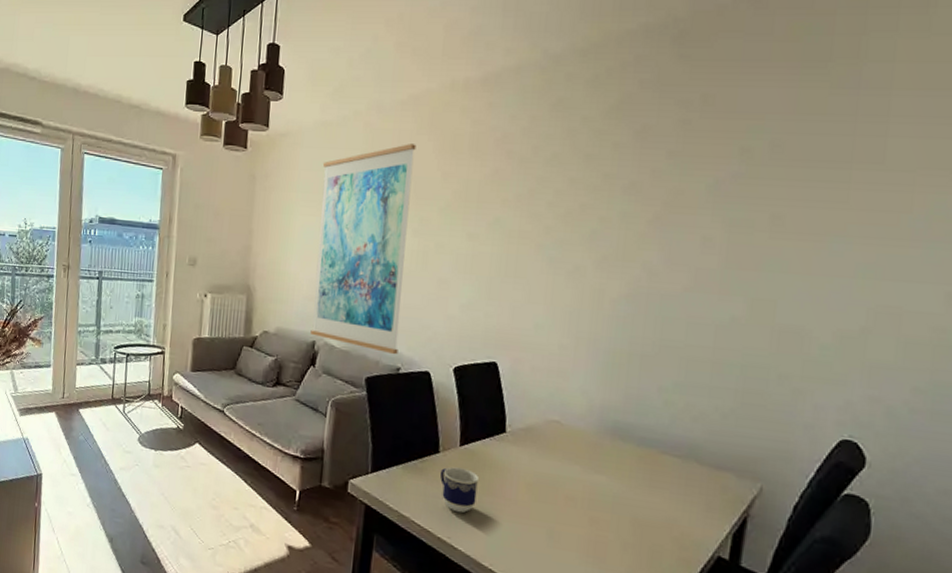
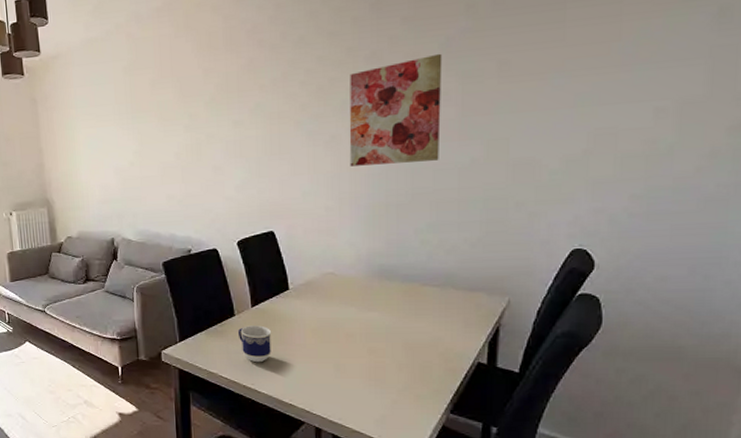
wall art: present [310,144,417,355] -> none [94,47,187,239]
wall art: none [592,195,709,312] -> present [349,53,443,166]

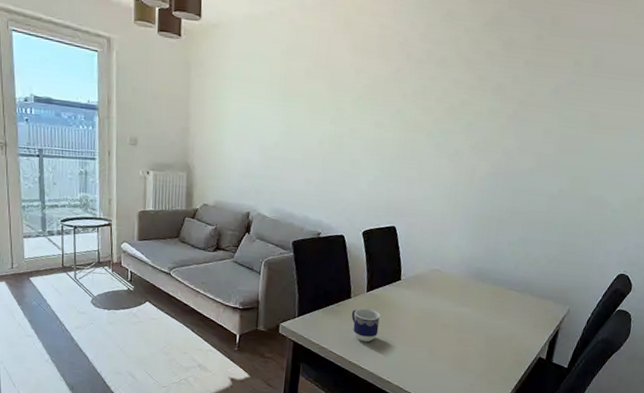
wall art: present [349,53,443,166] -> none [466,97,551,186]

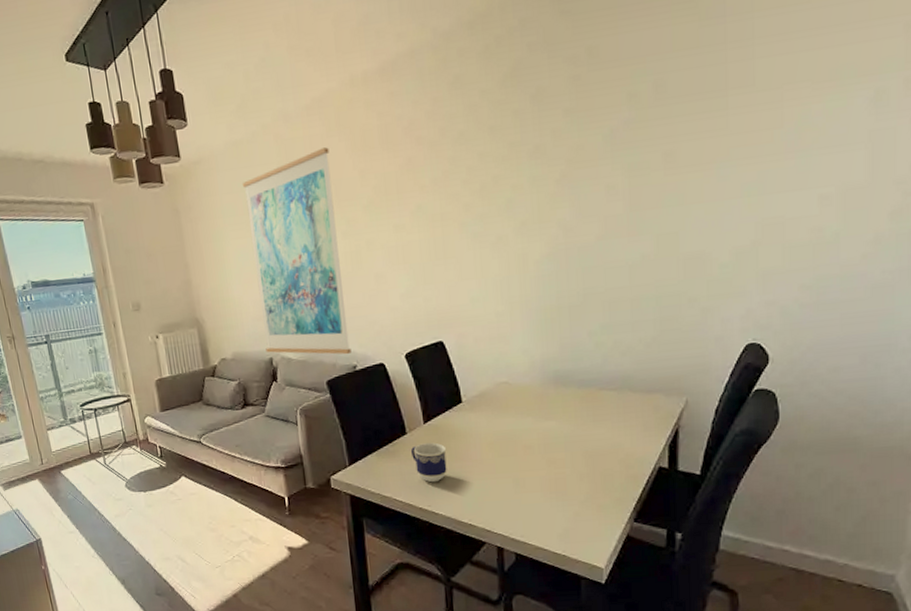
wall art: none [245,41,334,222] -> present [242,147,352,355]

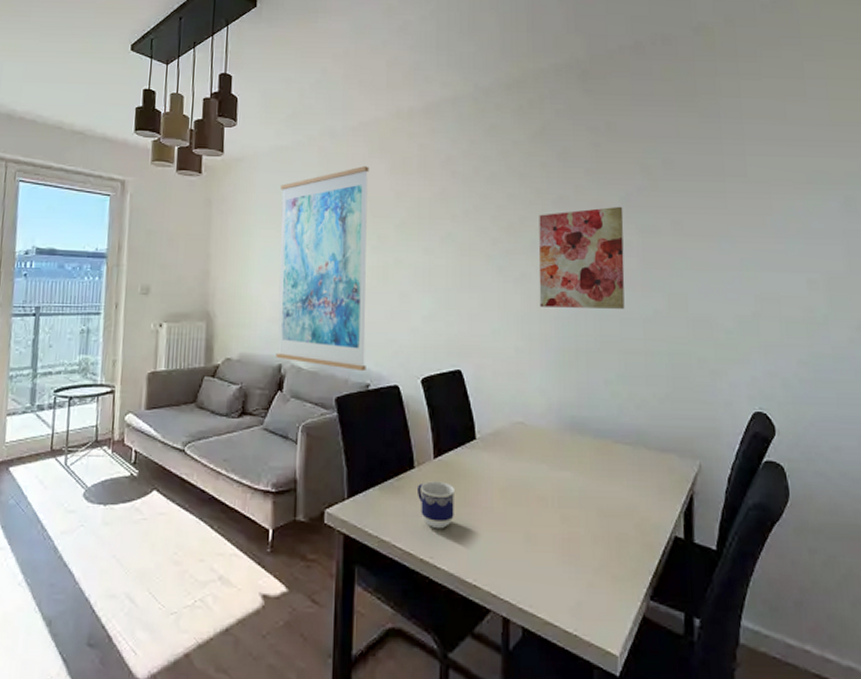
wall art: none [513,145,609,269] -> present [539,206,625,309]

